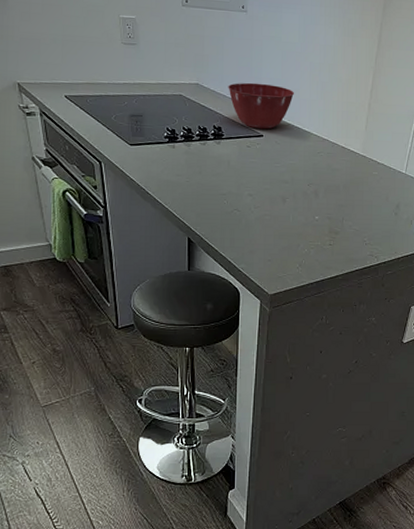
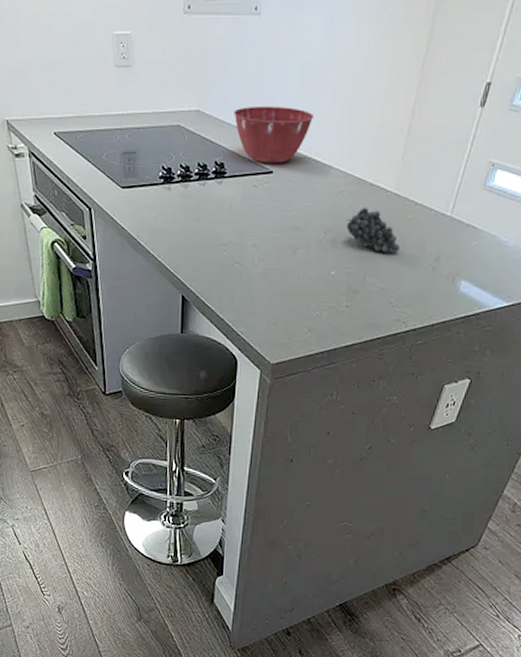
fruit: none [325,165,369,202] -> present [346,207,401,254]

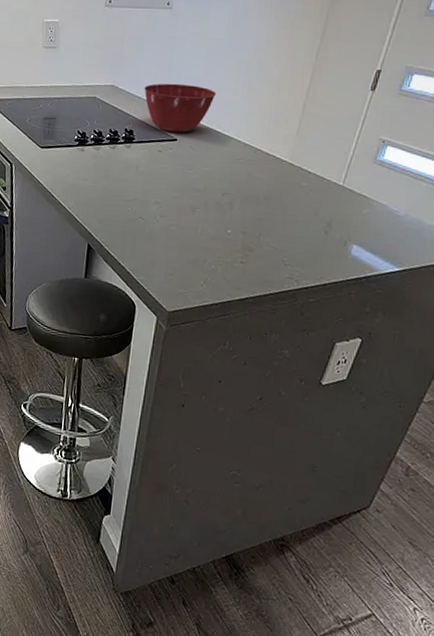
fruit: present [346,207,401,254] -> none [243,173,294,217]

